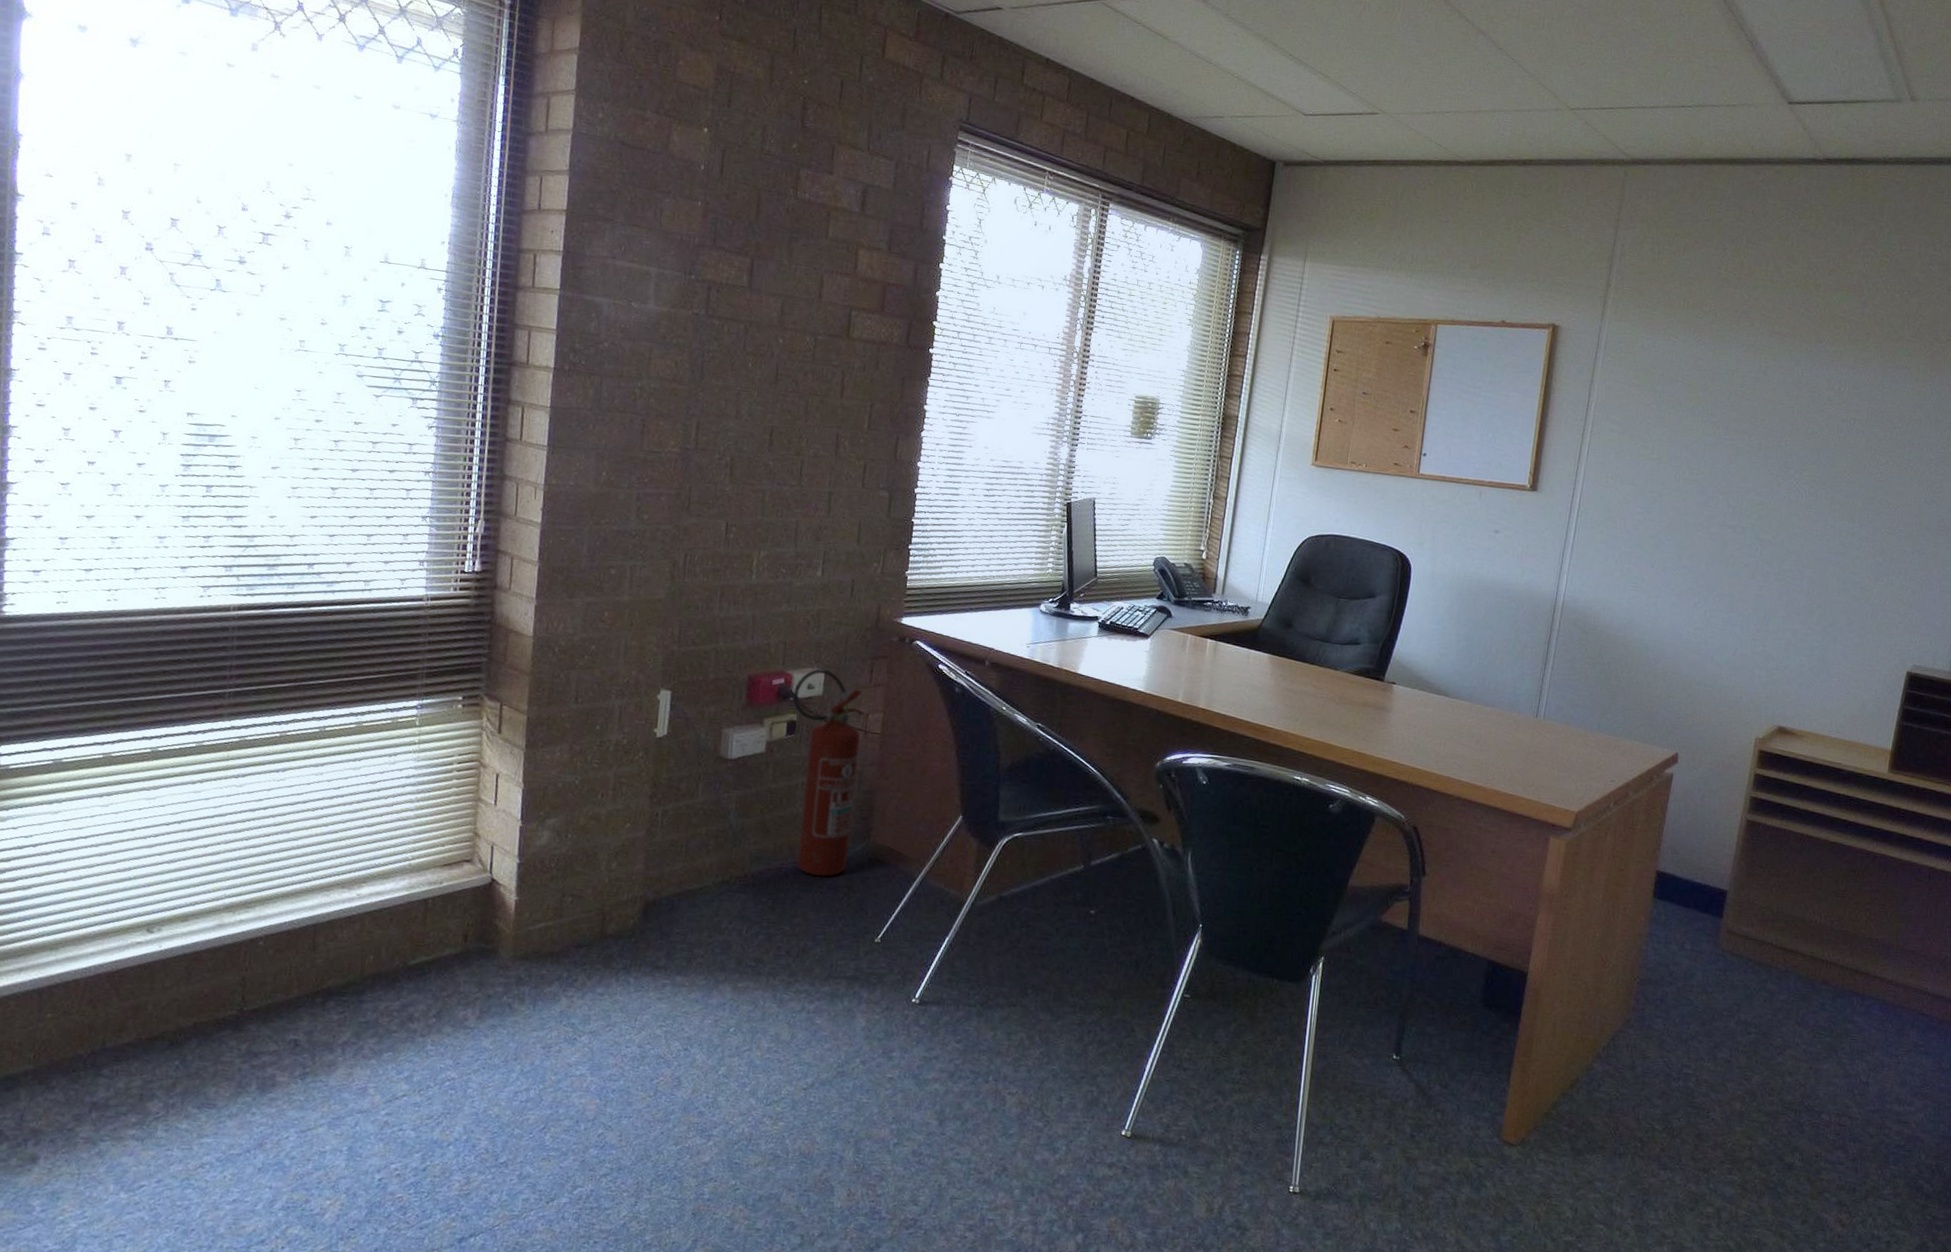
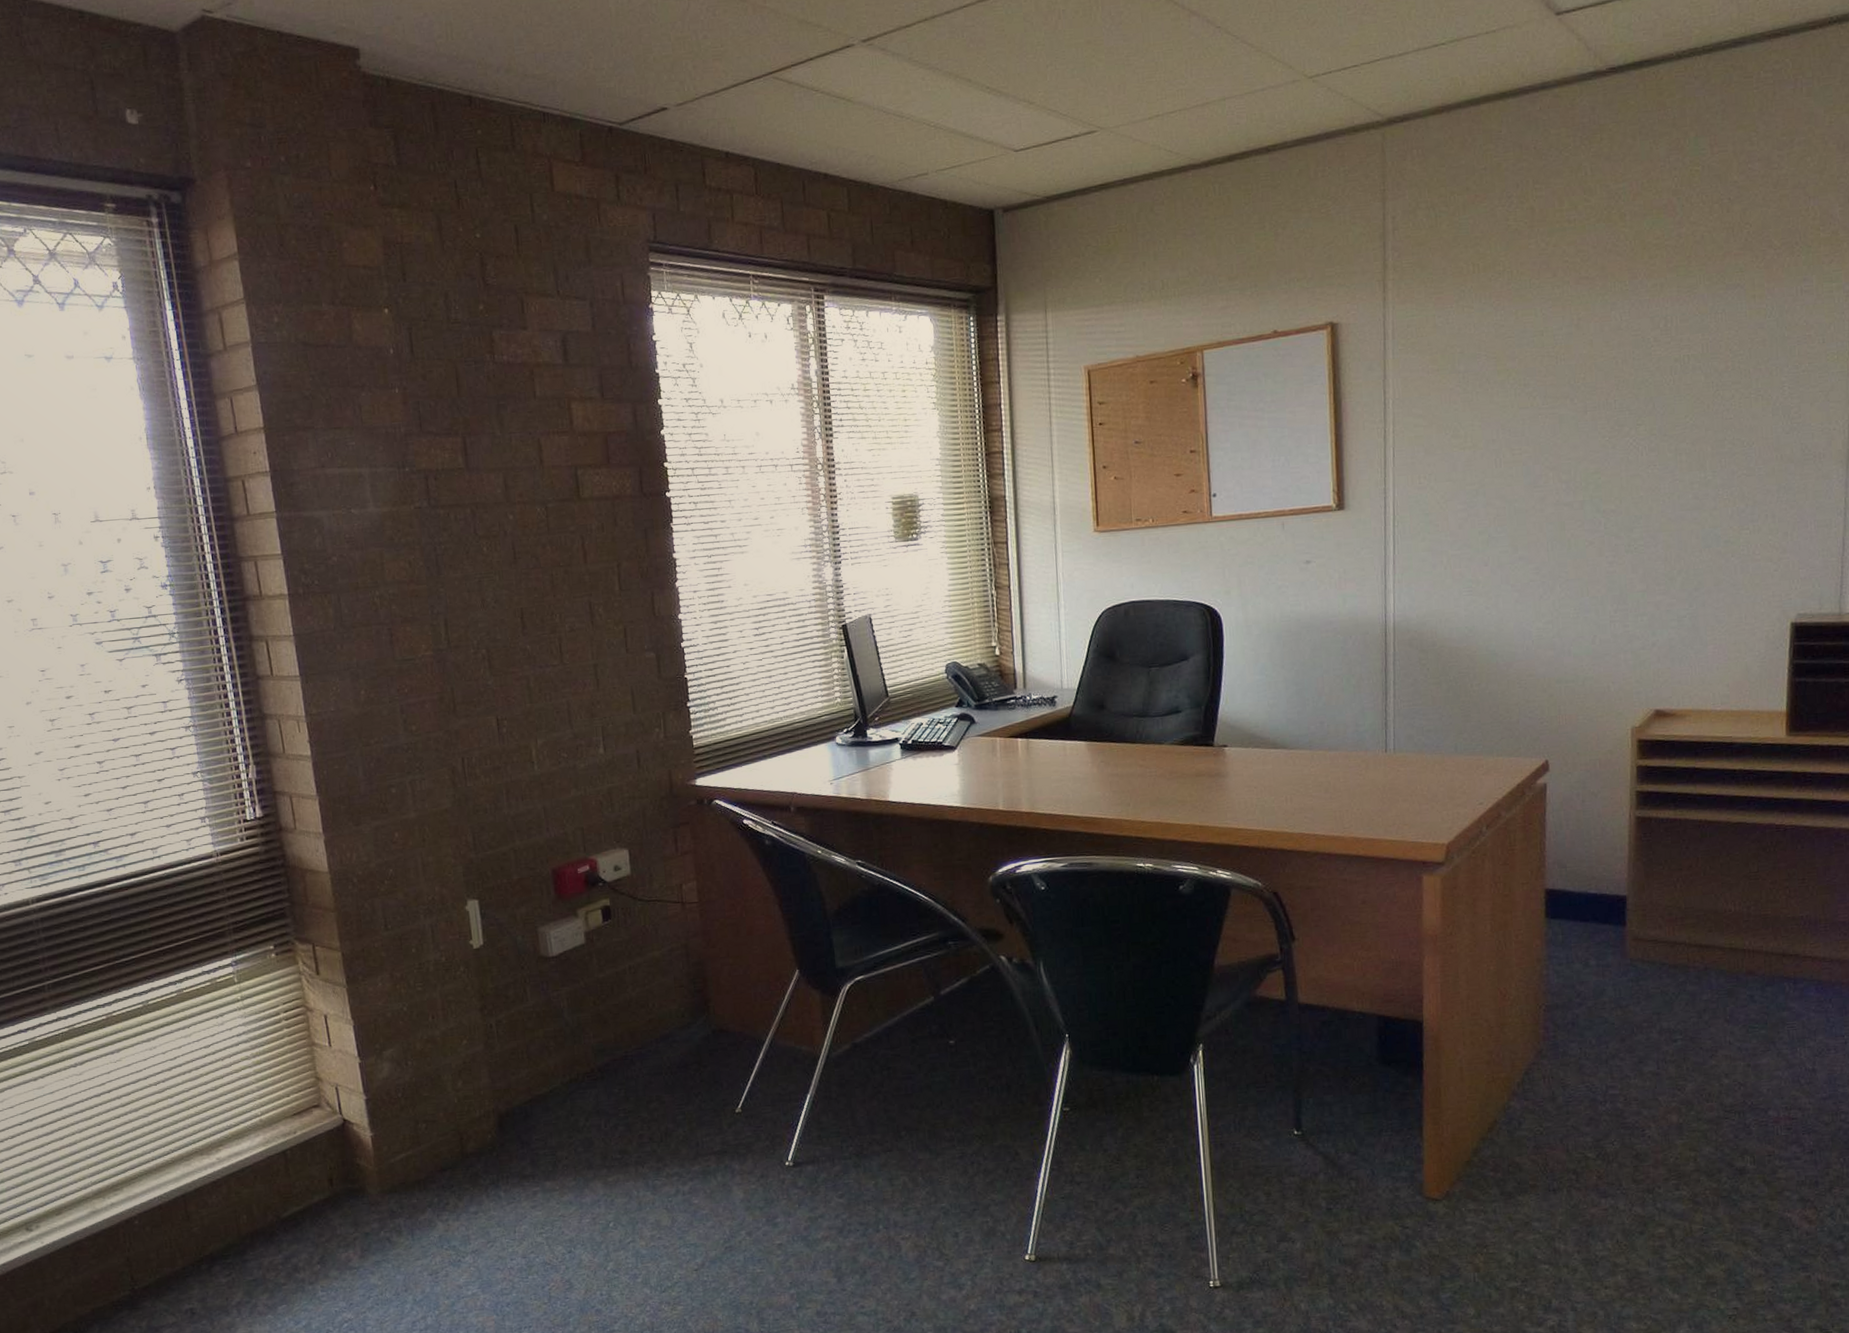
fire extinguisher: present [793,668,865,877] -> none [601,847,693,1058]

